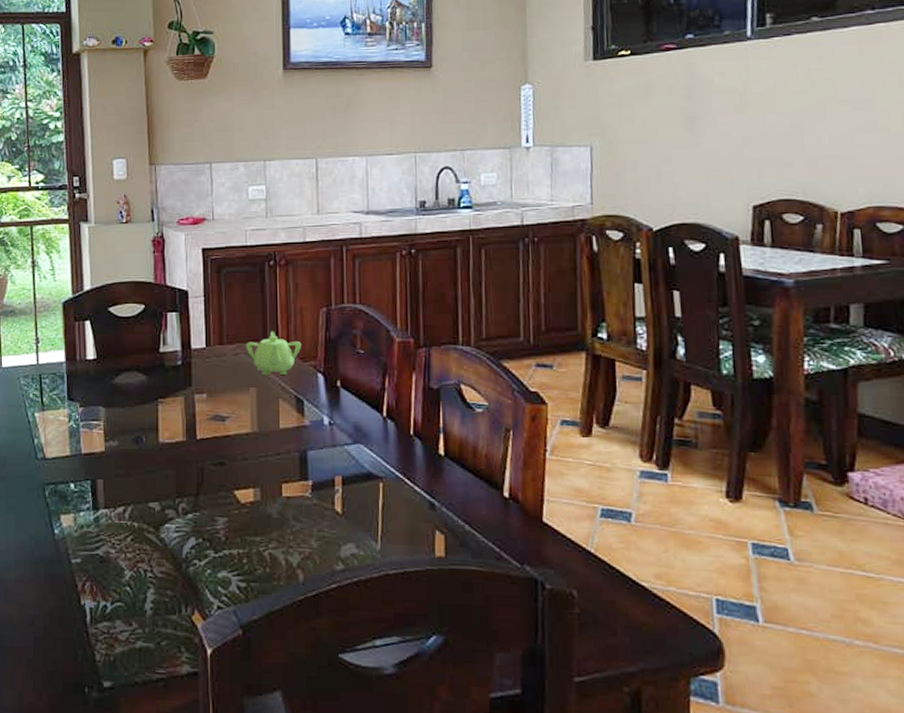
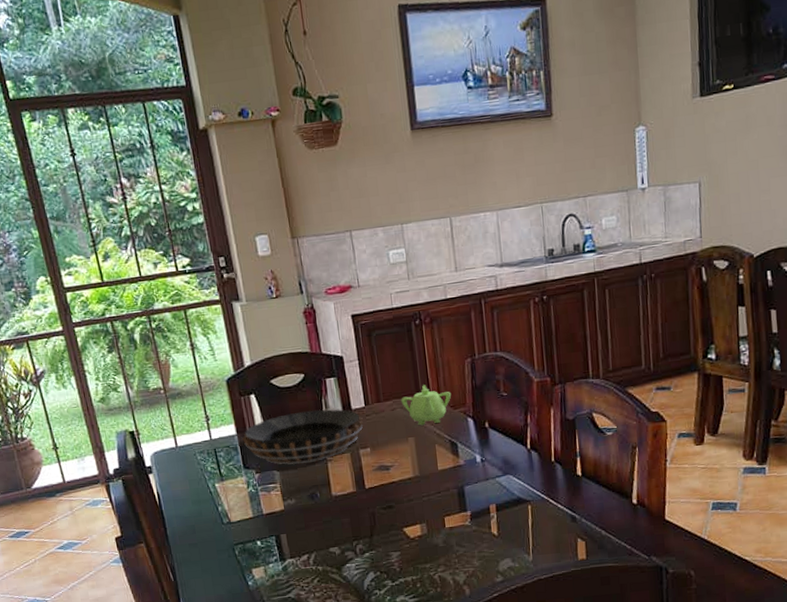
decorative bowl: none [71,345,202,403] -> present [242,409,363,465]

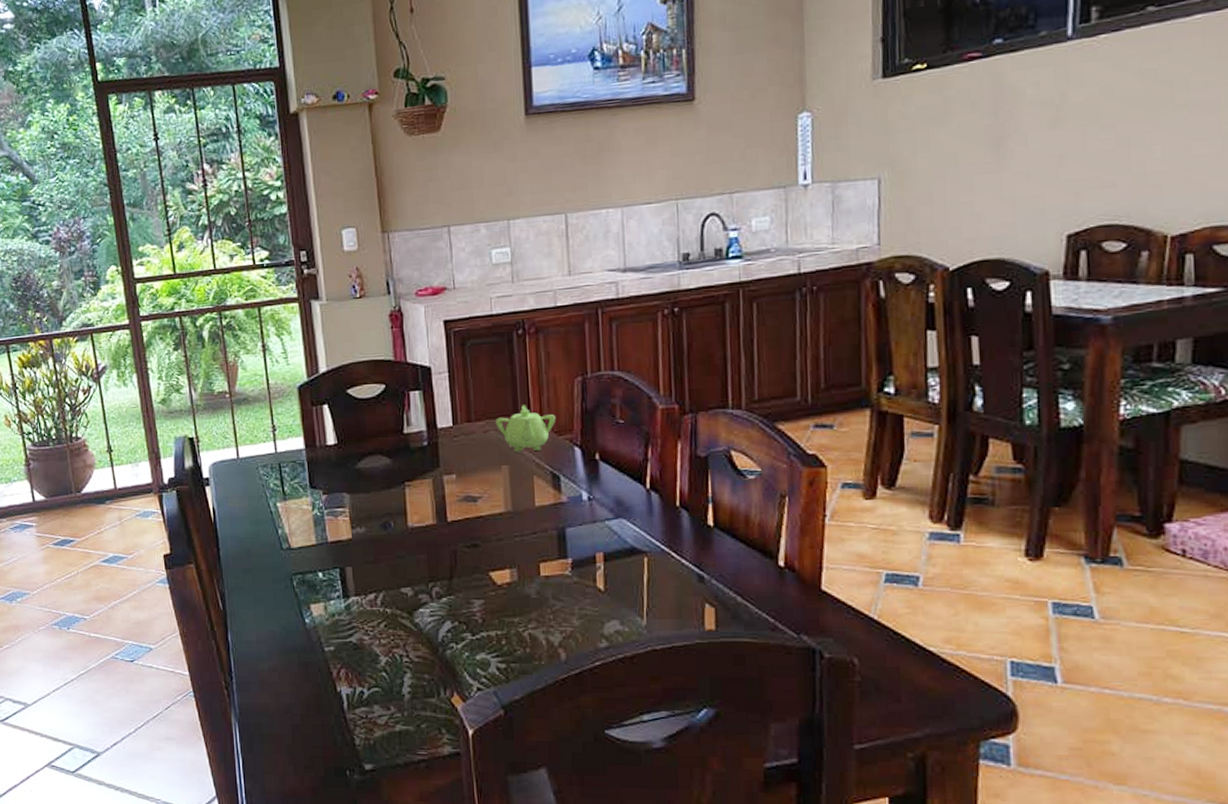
decorative bowl: present [242,409,363,465] -> none [311,426,450,488]

